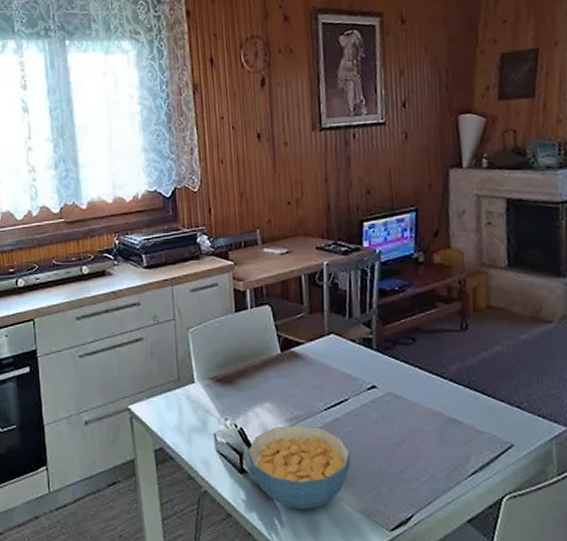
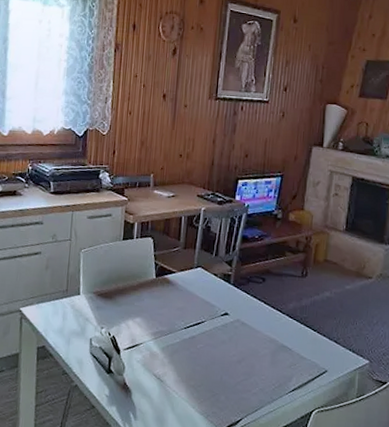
cereal bowl: present [247,424,351,510] -> none [116,337,200,408]

